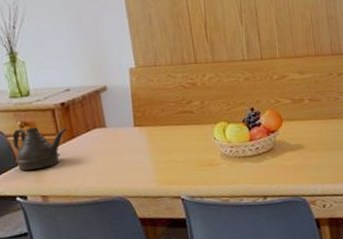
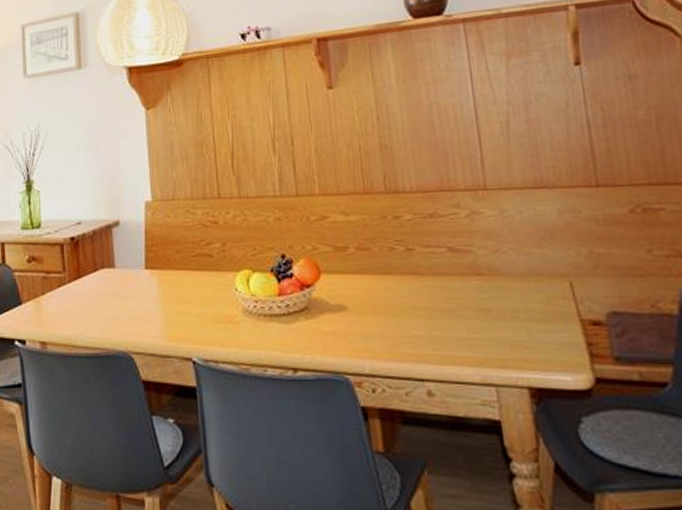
teapot: present [12,127,67,171] -> none [19,263,74,311]

